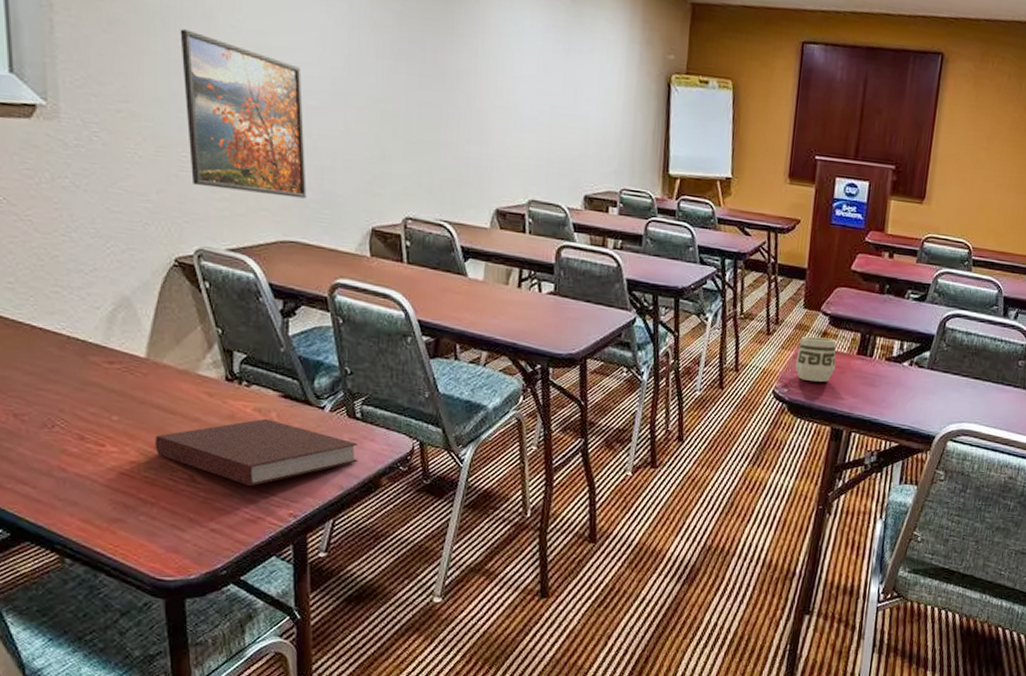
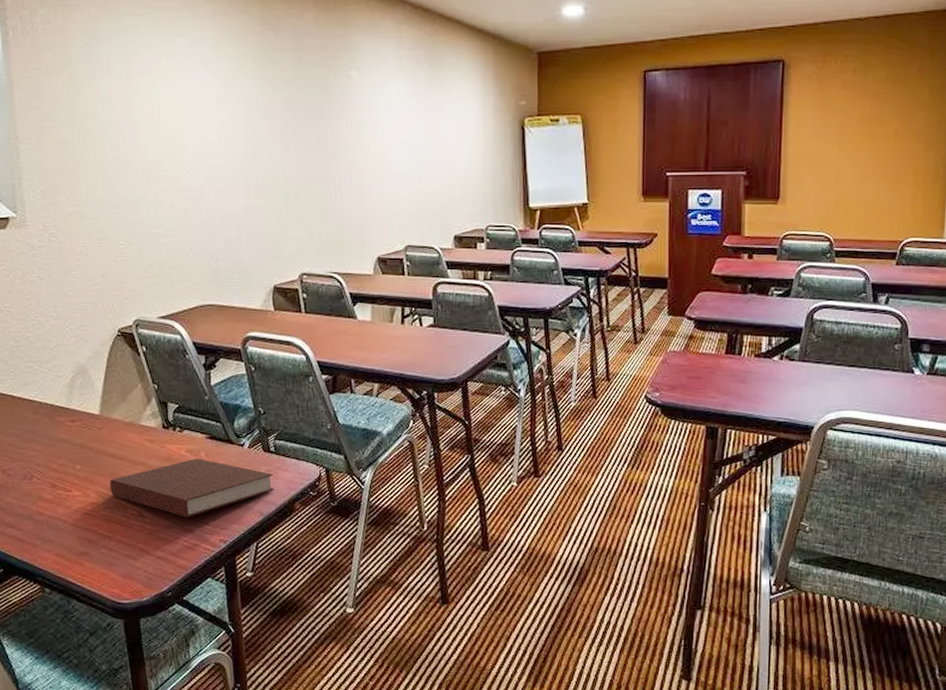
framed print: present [180,29,307,199] -> none [113,141,219,268]
cup: present [795,336,837,382] -> none [665,341,705,383]

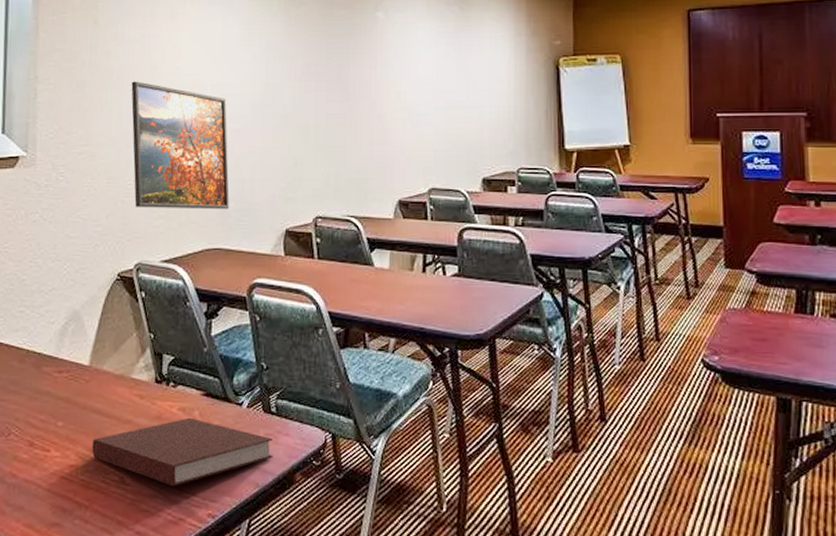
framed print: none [113,141,219,268] -> present [131,81,229,210]

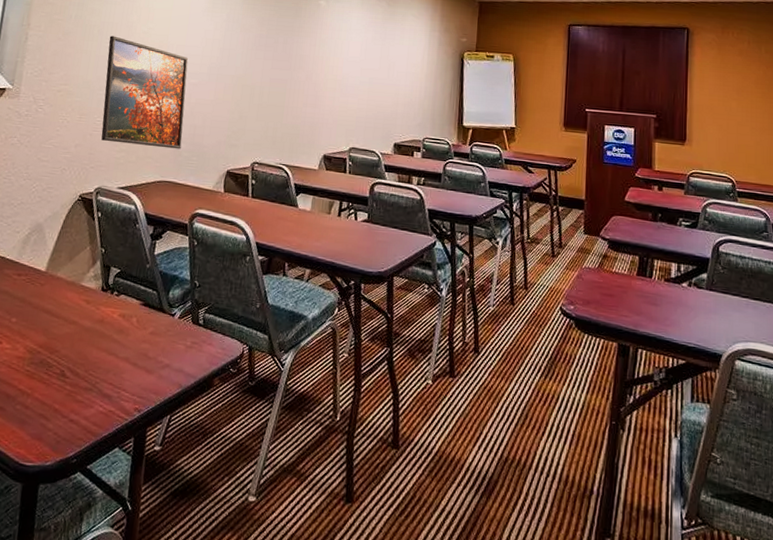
notebook: present [92,417,274,487] -> none [39,323,198,383]

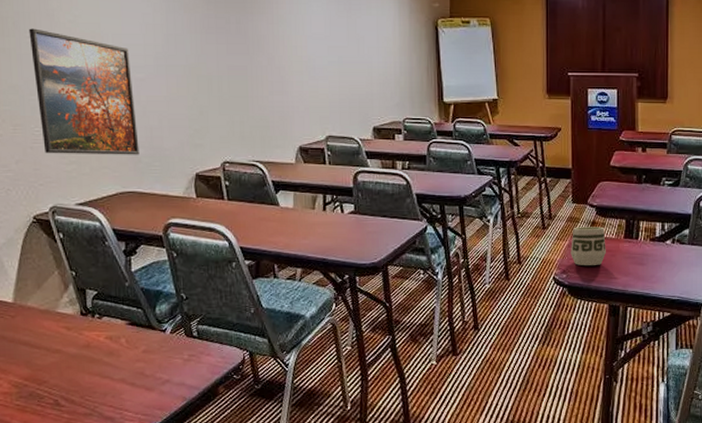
cup: none [580,258,617,301] -> present [571,226,606,265]

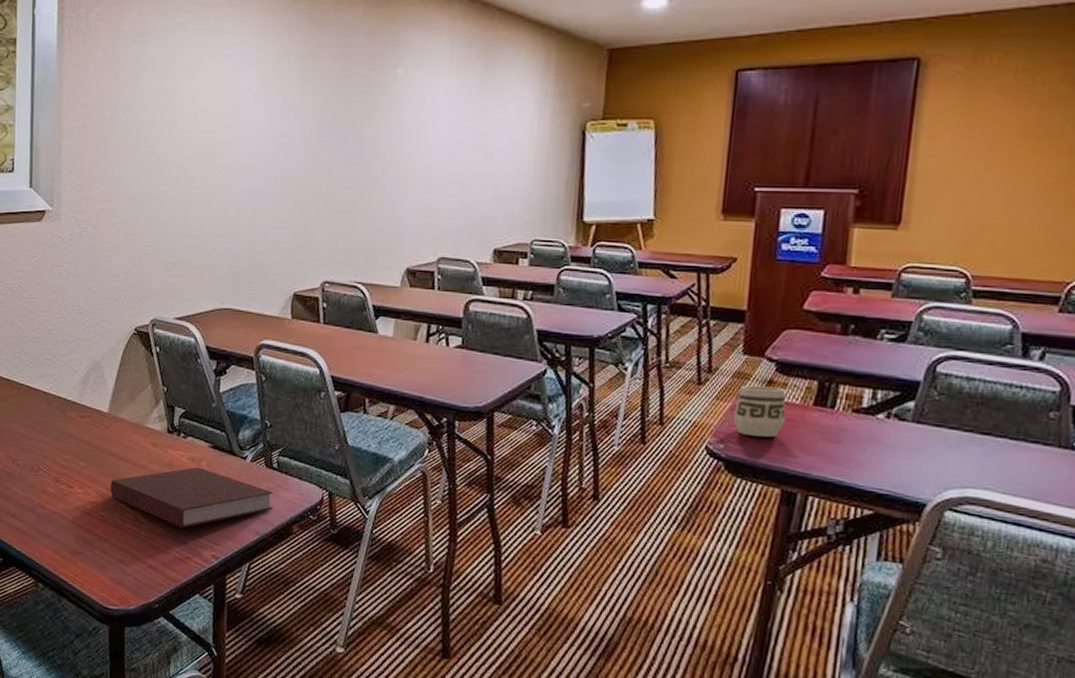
notebook: none [24,344,198,405] -> present [110,466,274,529]
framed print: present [28,28,140,155] -> none [149,138,241,271]

